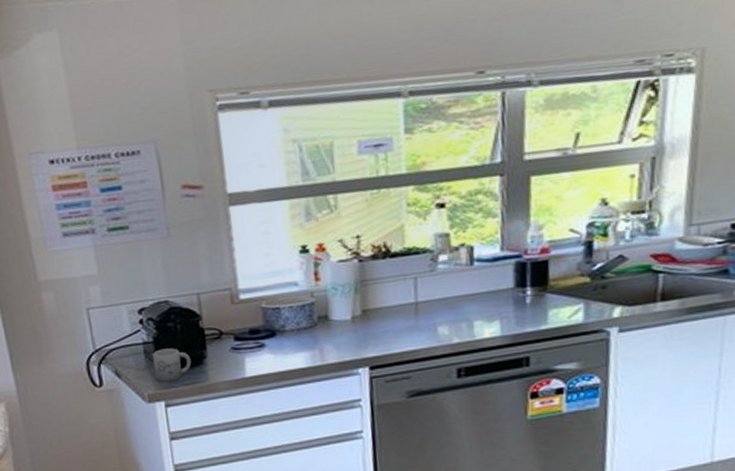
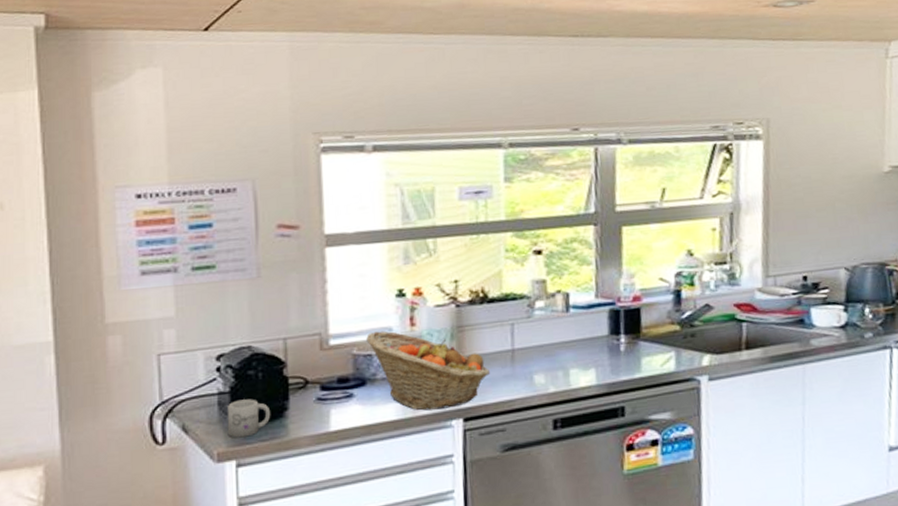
fruit basket: none [273,285,395,360] -> present [366,330,491,411]

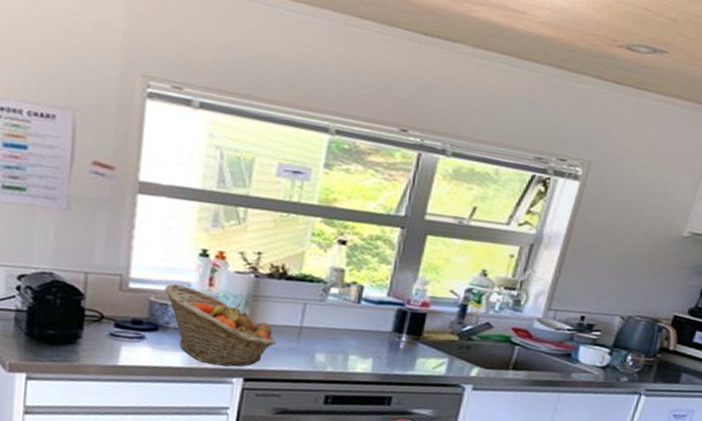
mug: present [227,399,271,438] -> none [21,320,65,355]

